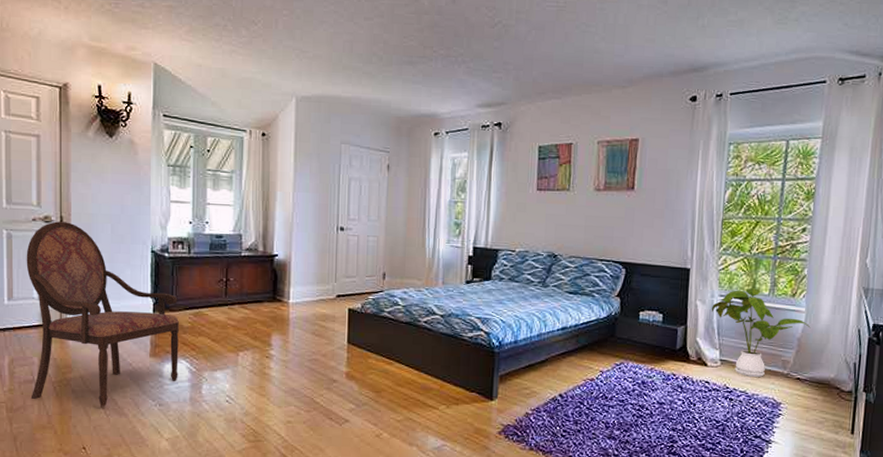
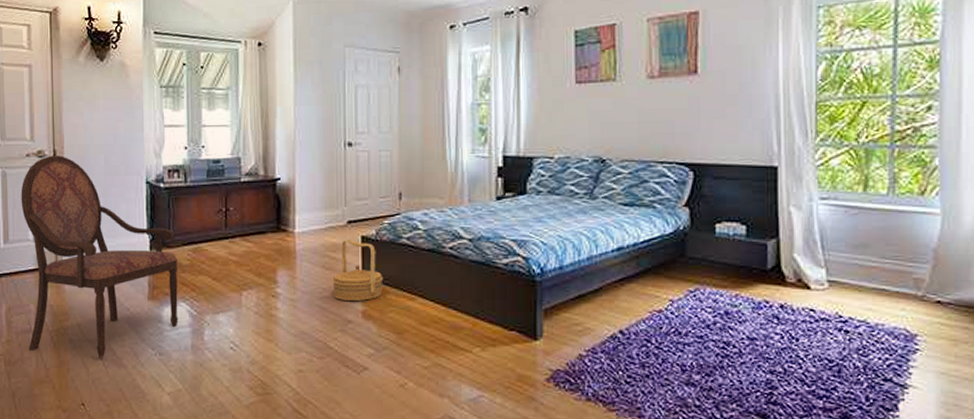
basket: none [321,311,366,364] -> present [332,240,383,301]
house plant: present [711,288,811,377] -> none [810,187,951,301]

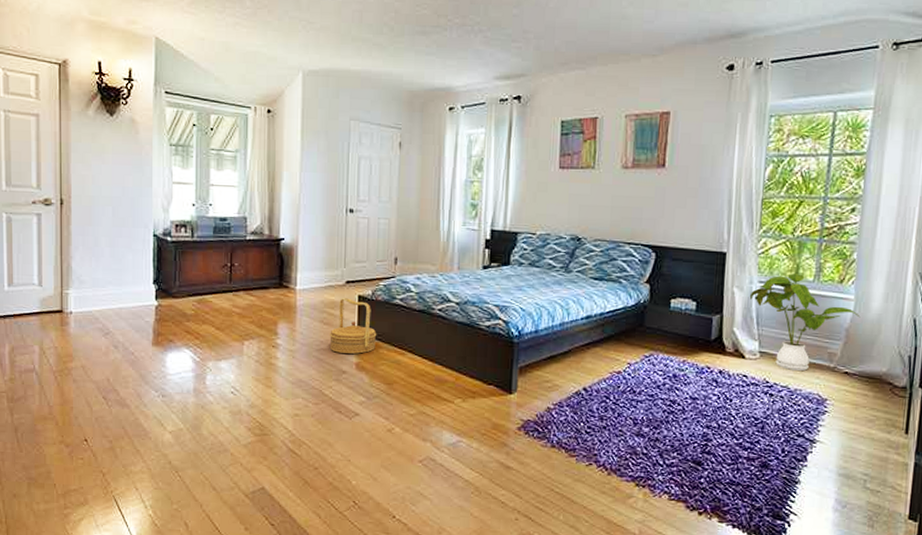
armchair: present [21,155,178,357] -> none [26,204,182,397]
house plant: none [810,187,951,301] -> present [749,273,861,371]

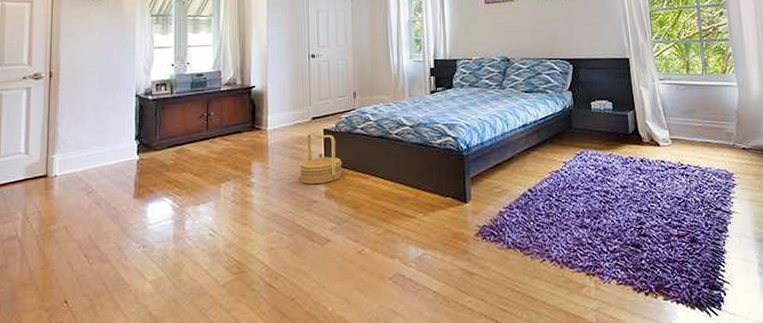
house plant: present [749,273,861,371] -> none [654,69,745,152]

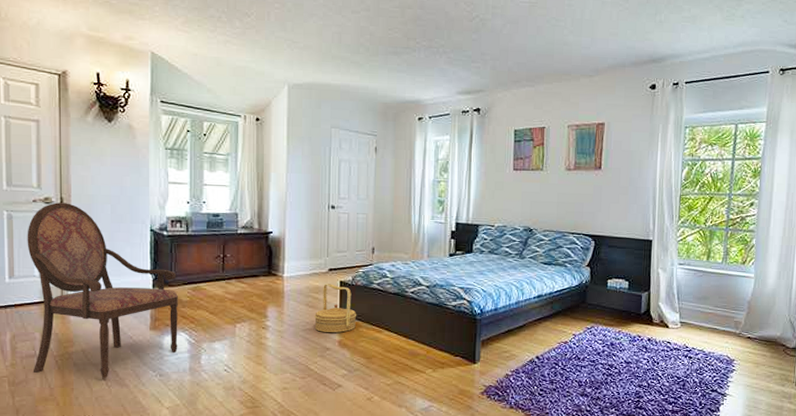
armchair: none [13,77,162,257] -> present [27,202,178,378]

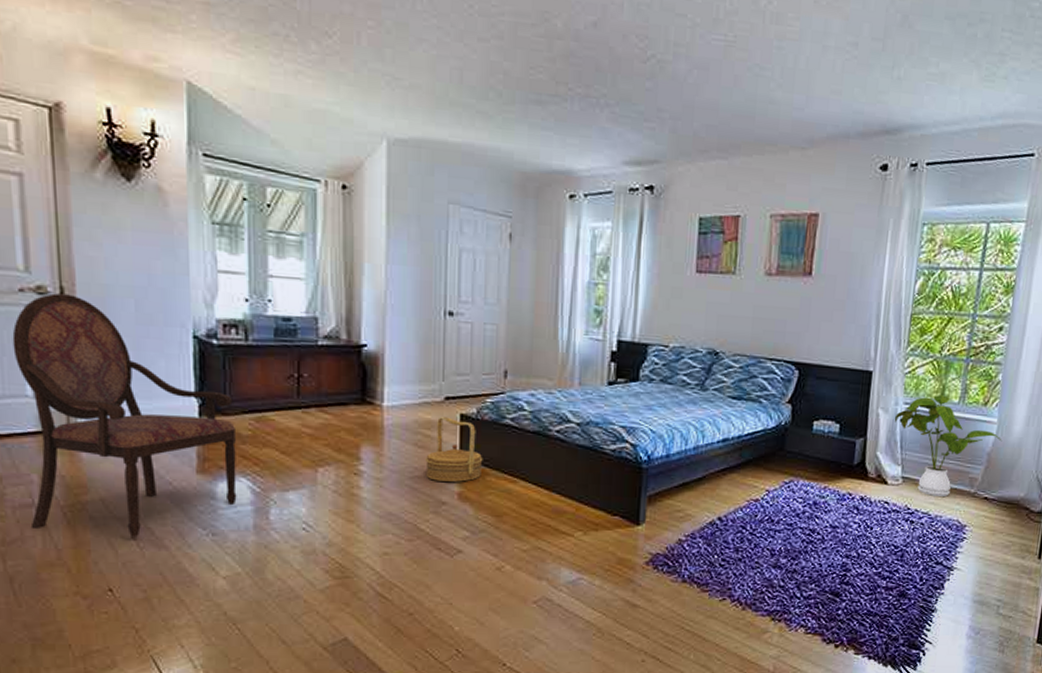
house plant: none [671,257,759,337] -> present [894,395,1002,496]

